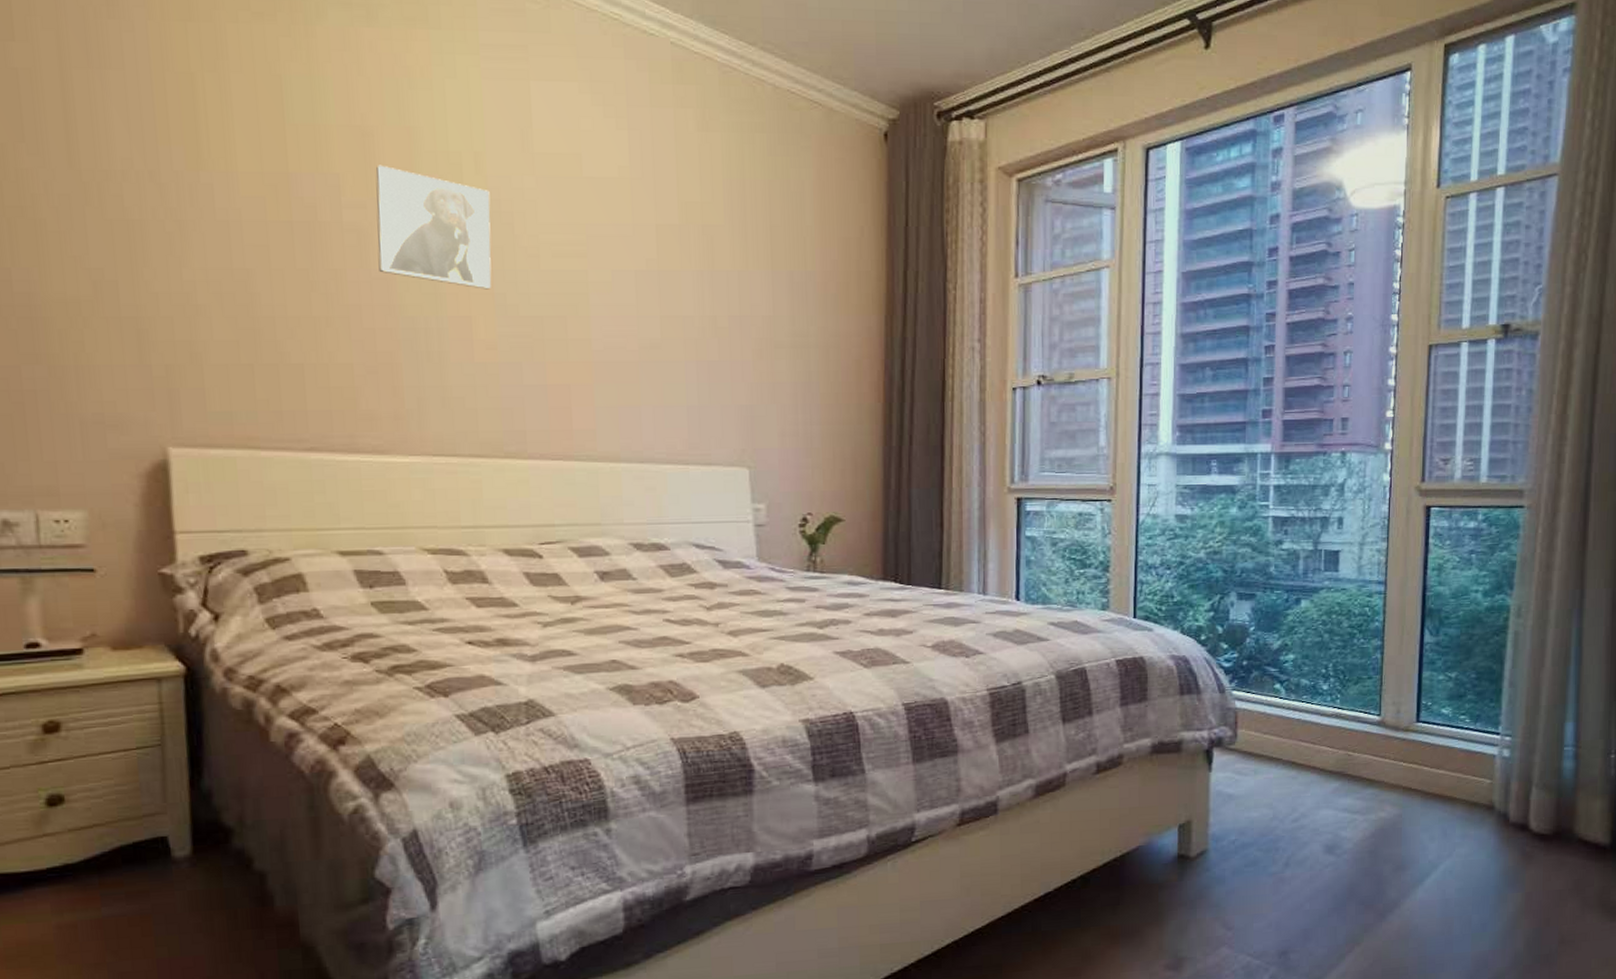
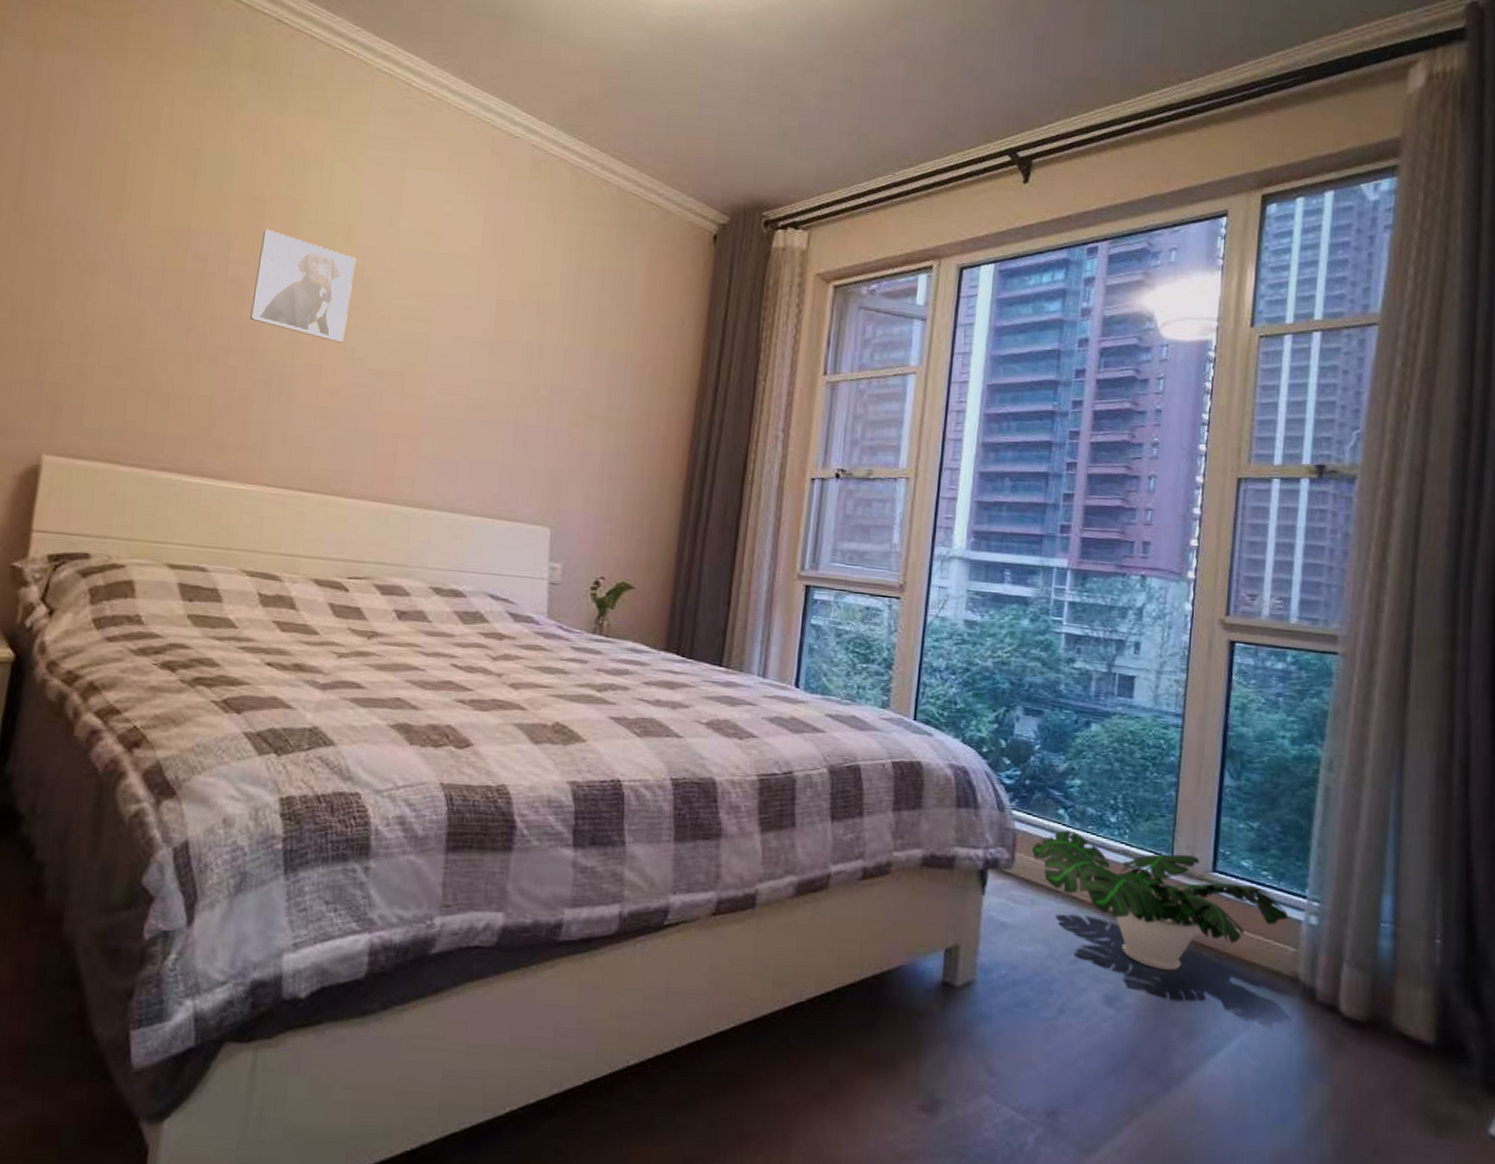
potted plant: none [1252,702,1483,816] -> present [1031,830,1288,971]

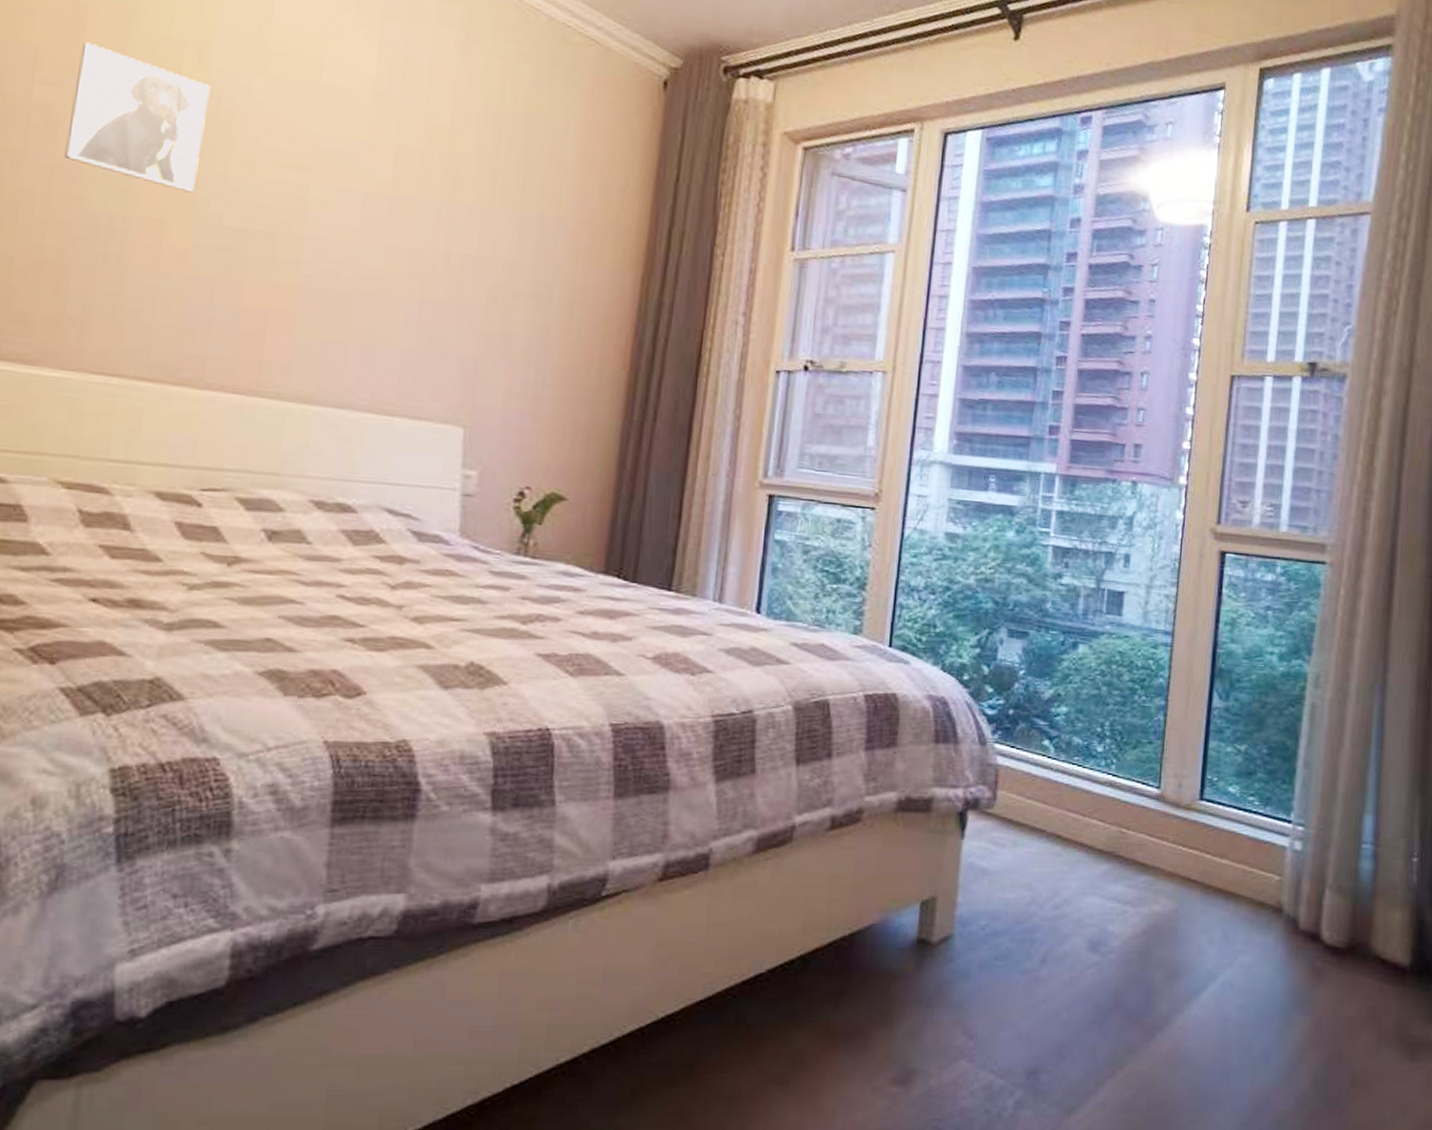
potted plant: present [1031,830,1288,971] -> none [1014,763,1273,909]

